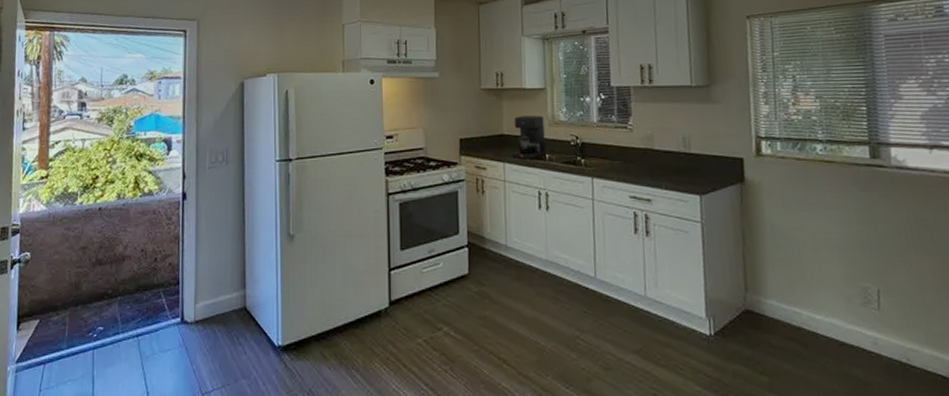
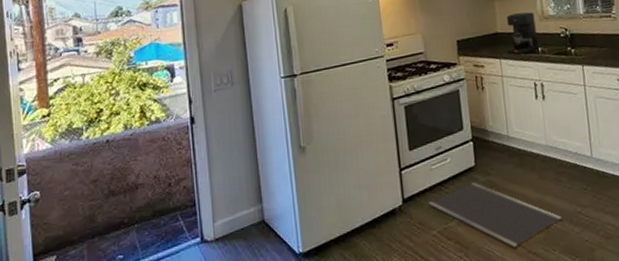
door mat: none [416,292,558,369] -> present [428,182,562,249]

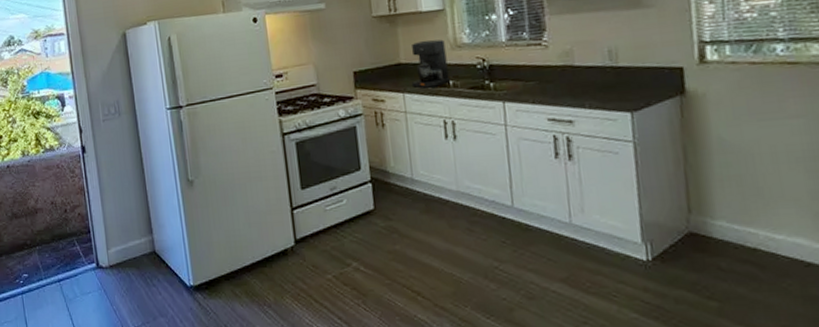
door mat: present [428,182,562,249] -> none [323,227,475,301]

